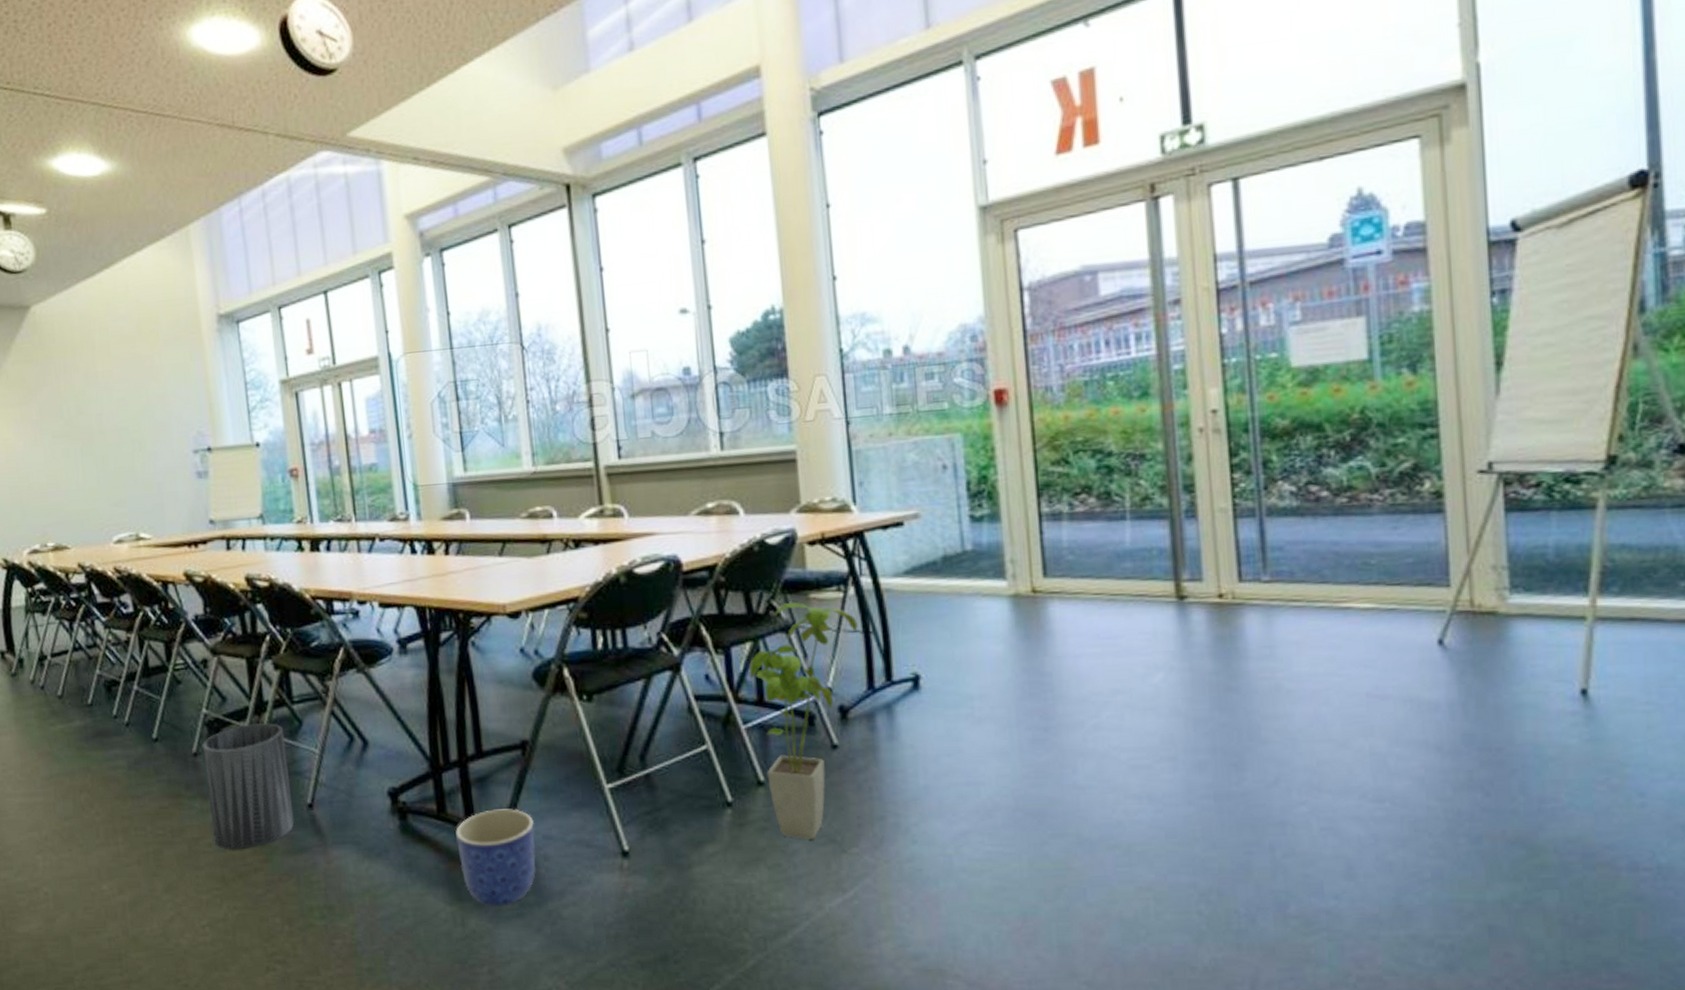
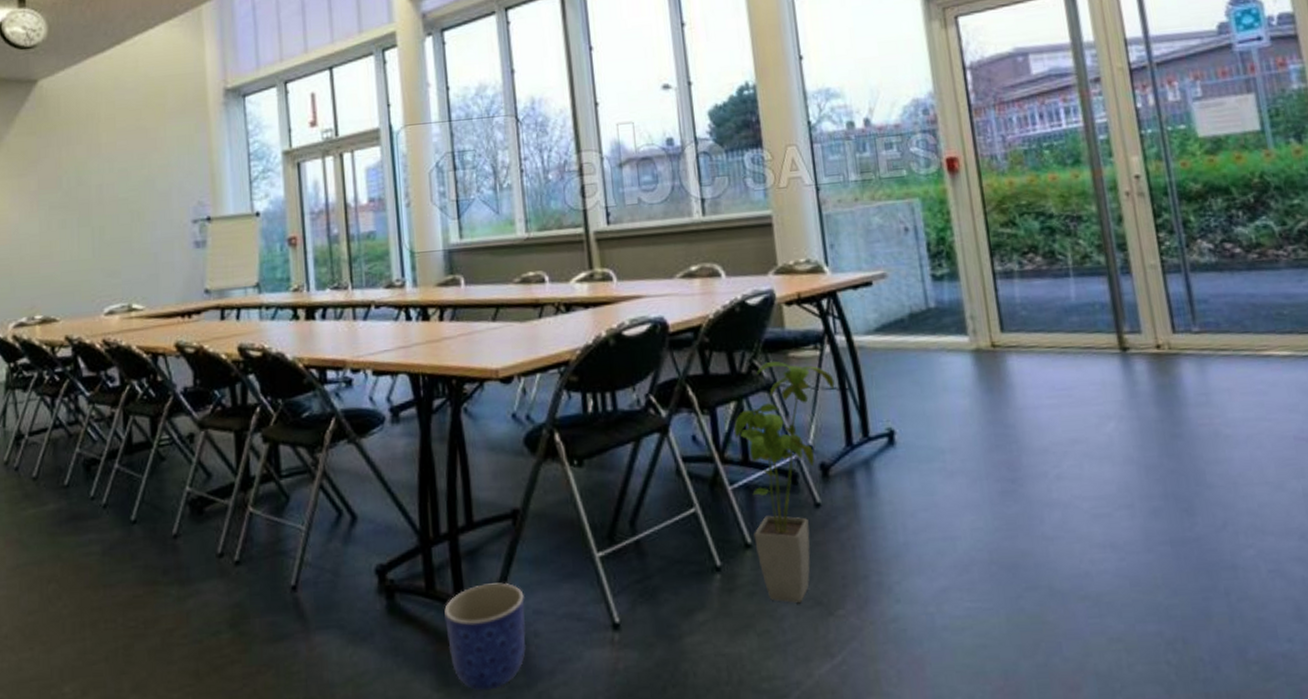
trash can: present [202,722,295,849] -> none [183,499,277,640]

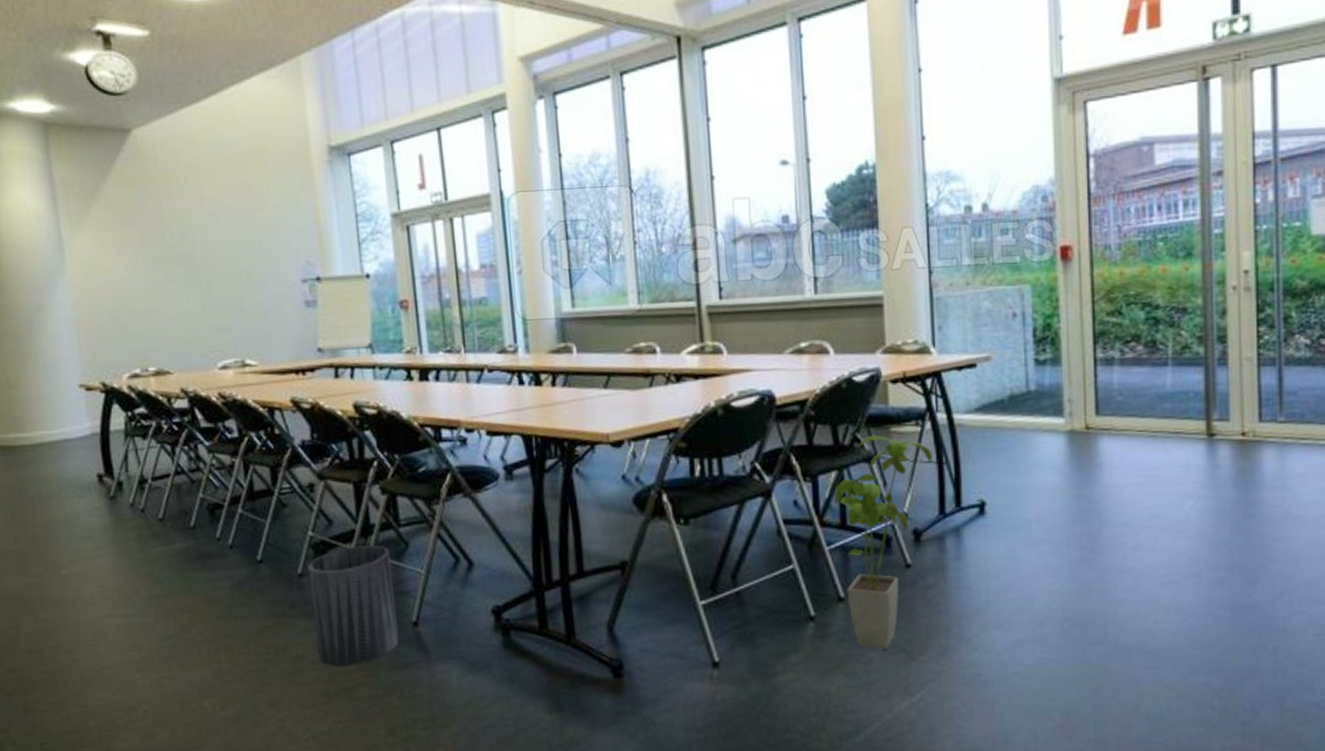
trash can: none [183,499,277,640] -> present [307,544,400,666]
planter: present [444,582,527,691] -> none [556,624,633,715]

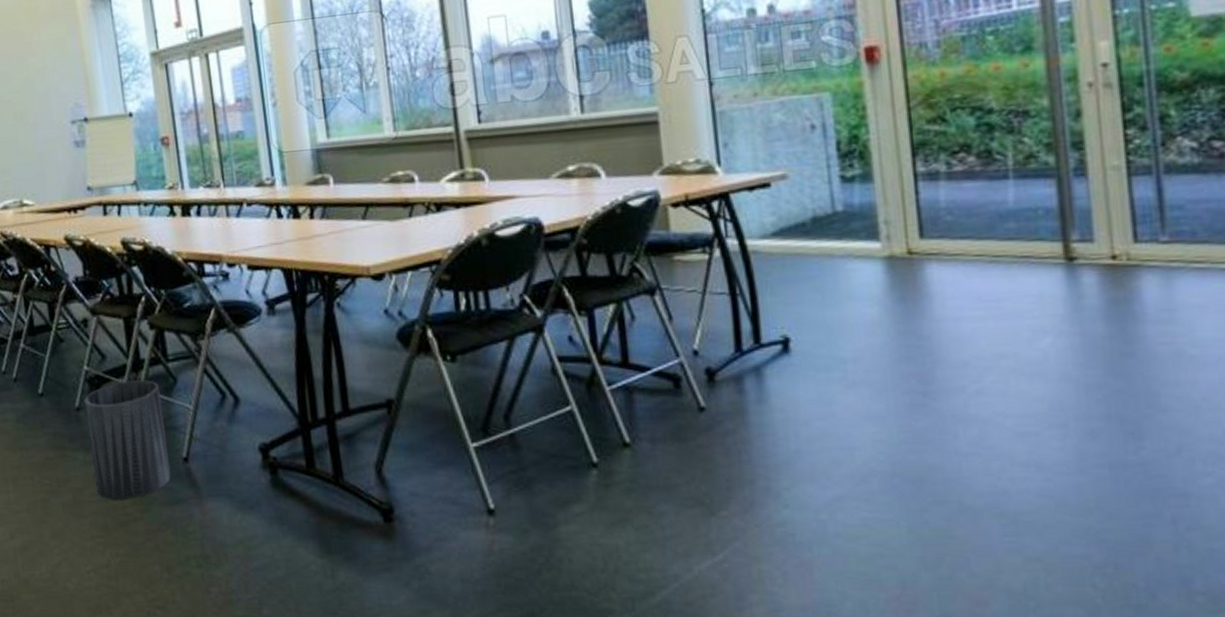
house plant: present [834,435,933,649] -> none [613,264,724,501]

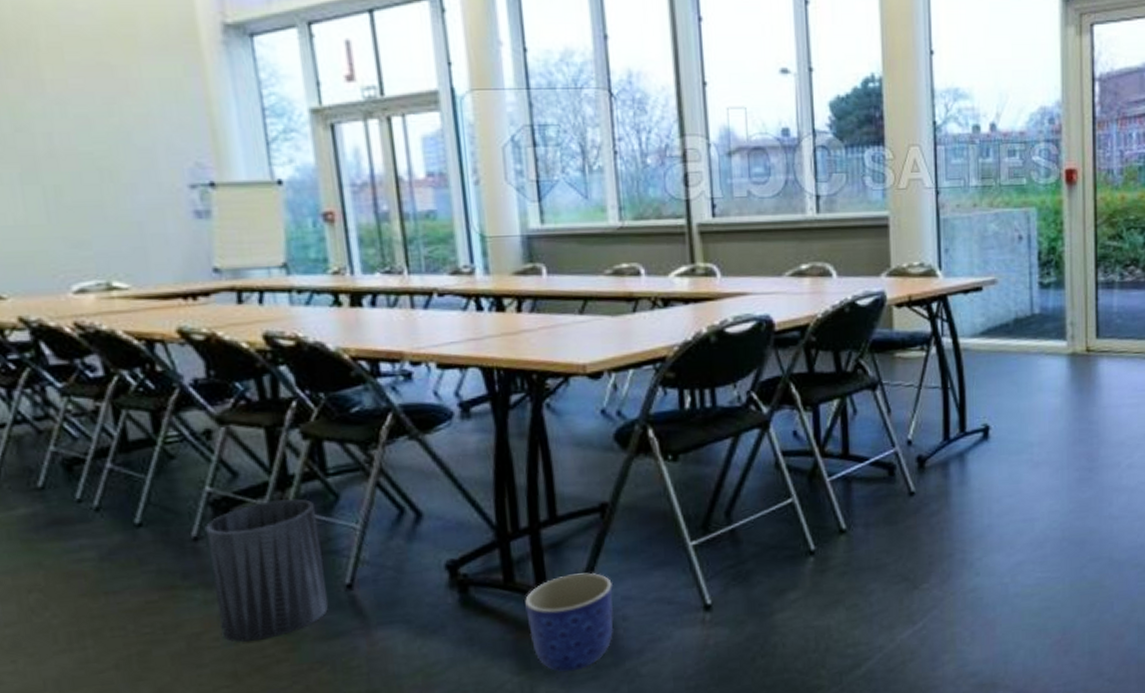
planter: none [324,465,404,560] -> present [525,572,614,672]

